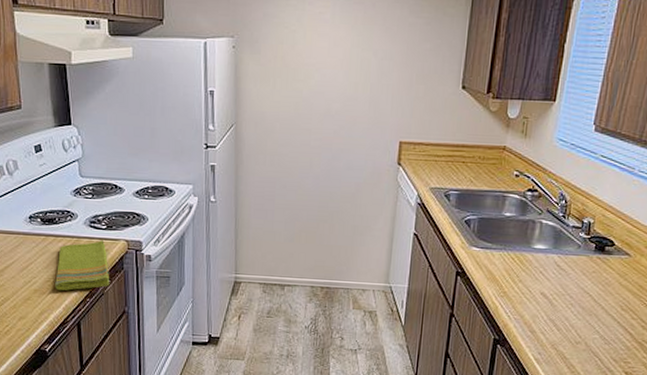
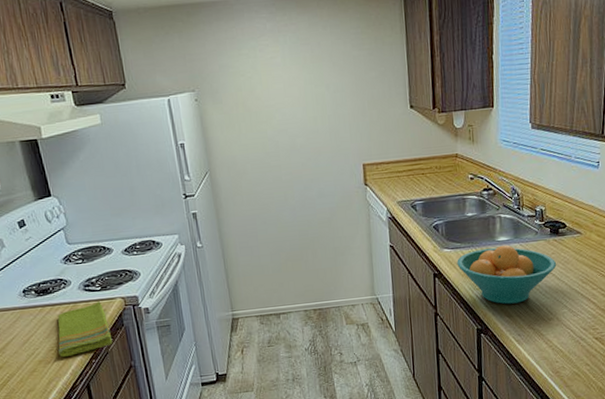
fruit bowl: none [484,253,596,319] -> present [457,245,557,304]

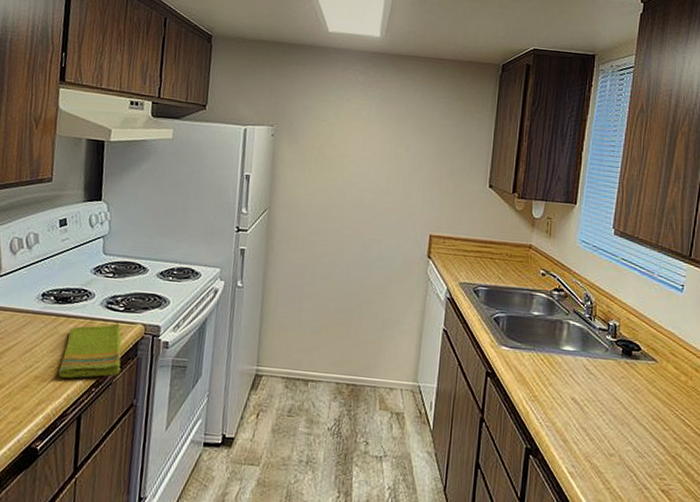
fruit bowl: present [457,245,557,304] -> none [514,355,626,428]

